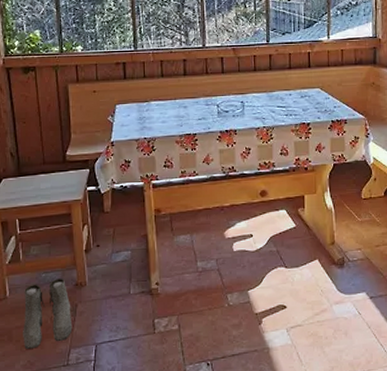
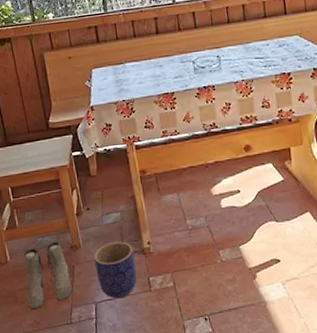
planter: none [98,281,142,341] -> present [93,241,138,299]

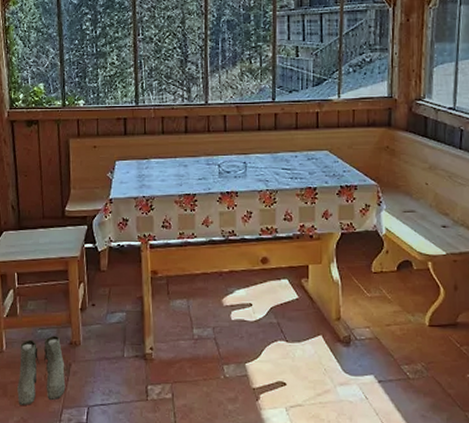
planter: present [93,241,138,299] -> none [92,343,136,405]

